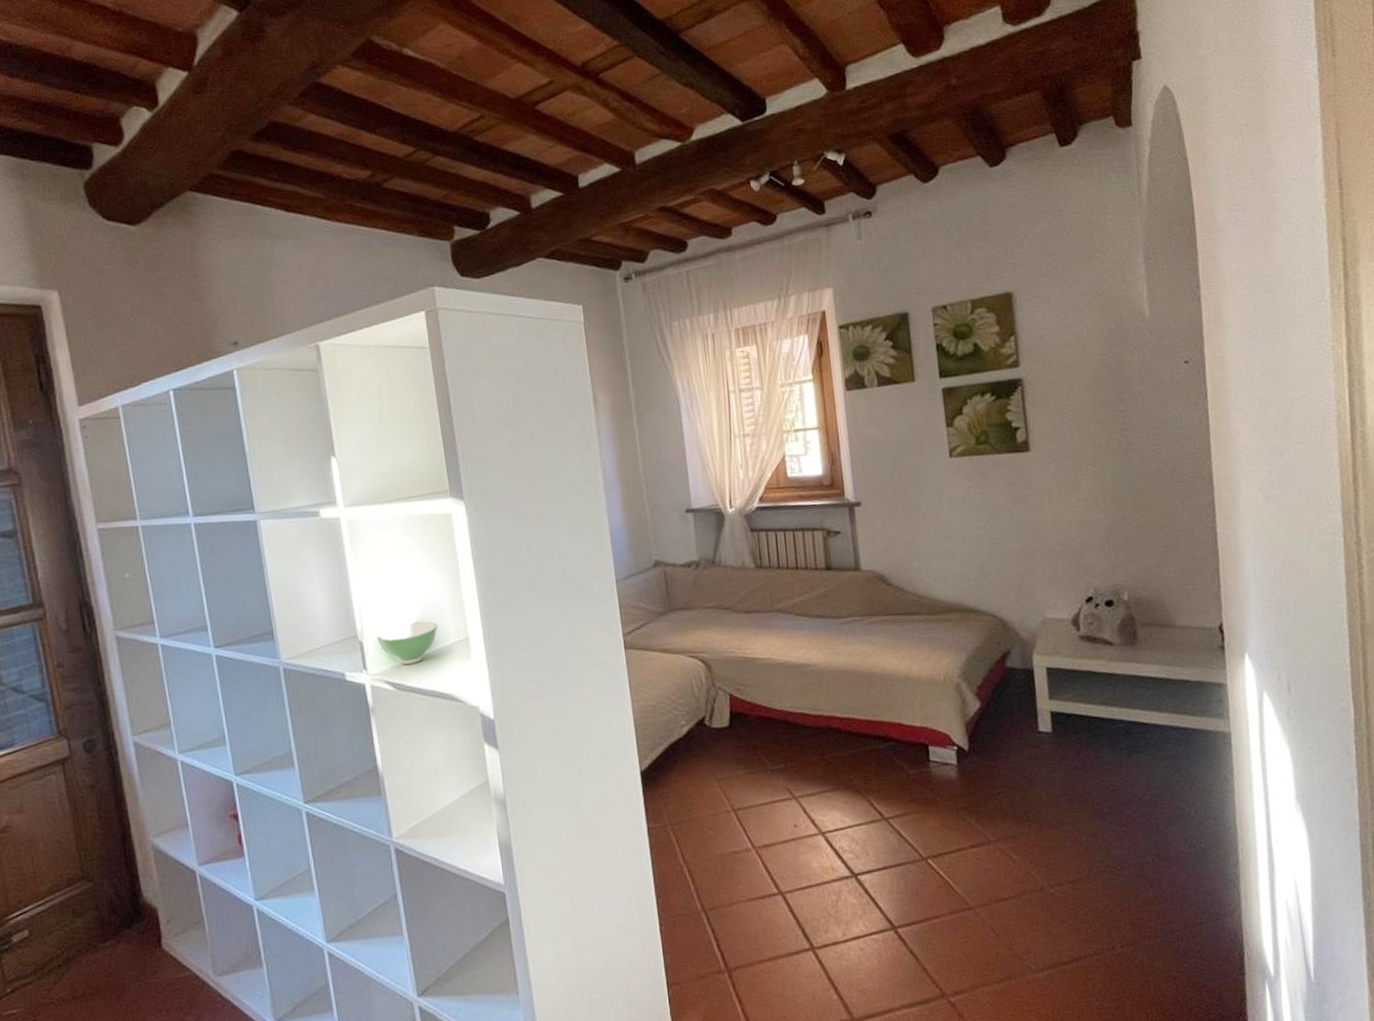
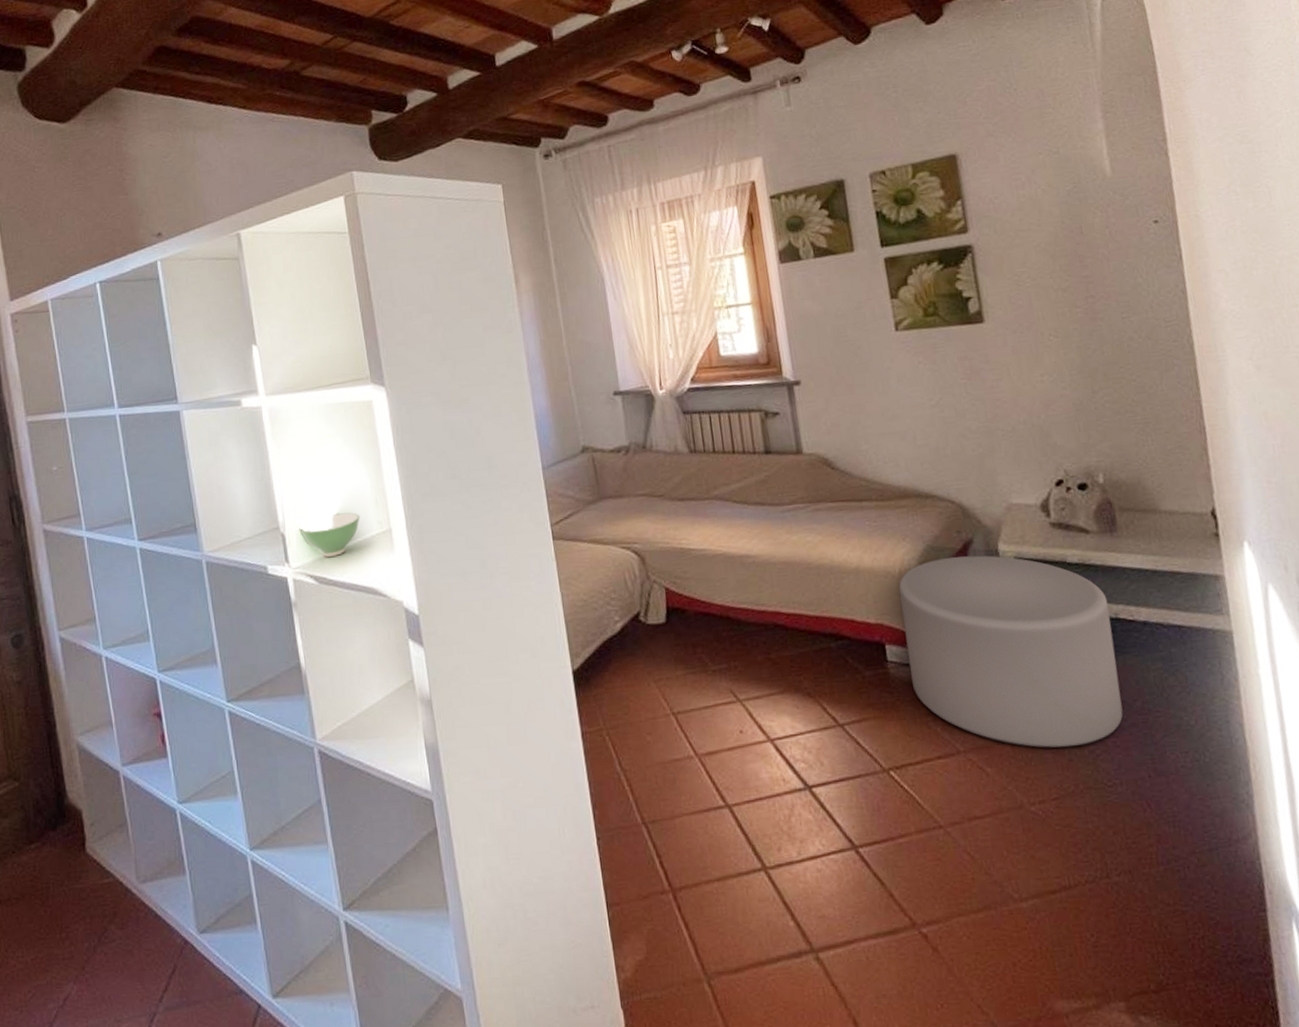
pouf: none [942,665,1134,837] -> present [898,555,1123,748]

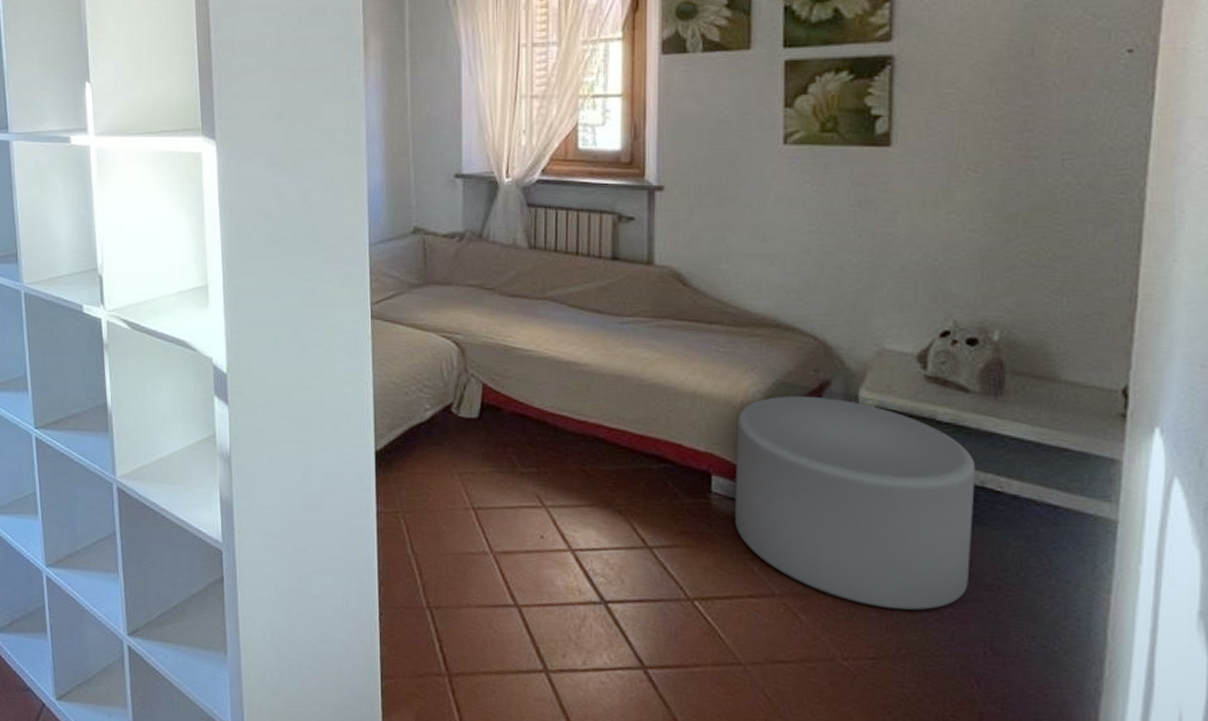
bowl: present [299,512,360,557] -> none [117,263,178,305]

